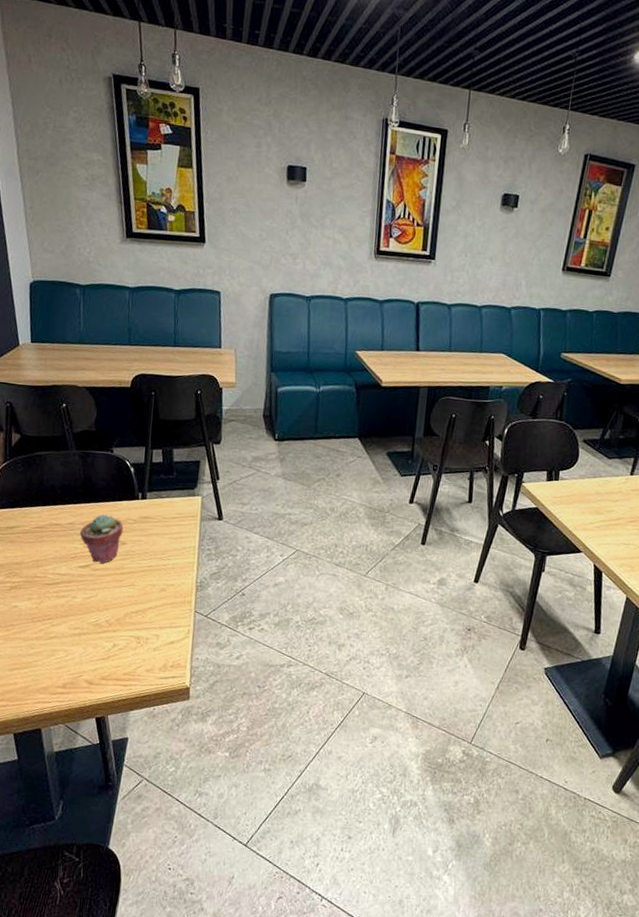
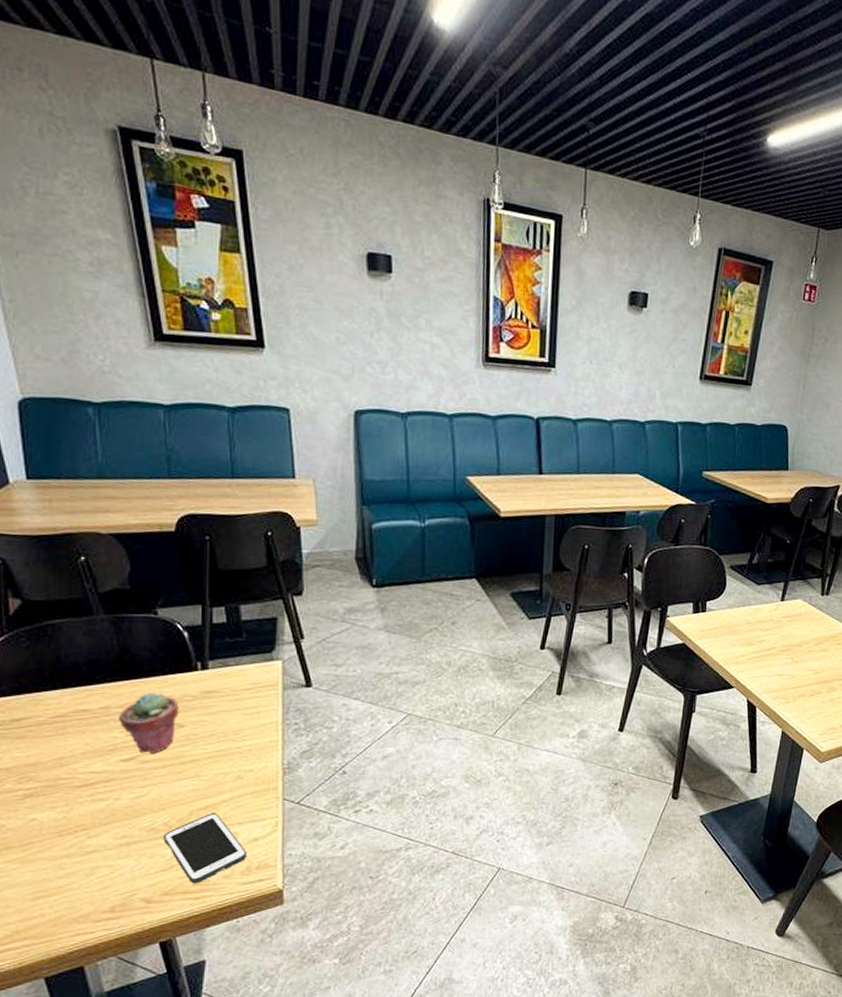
cell phone: none [104,616,165,674] -> present [163,813,248,884]

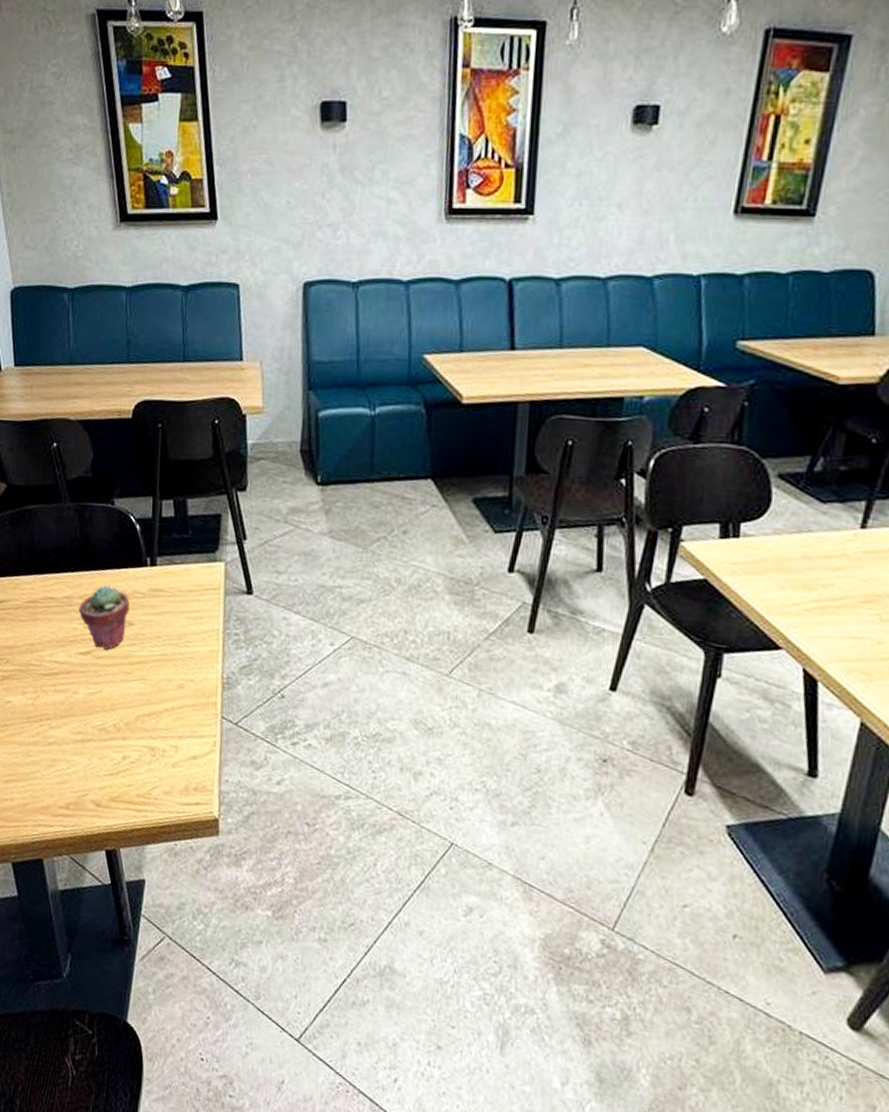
cell phone: present [163,813,248,884] -> none [112,721,187,795]

